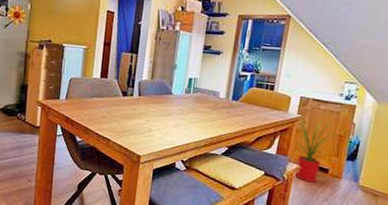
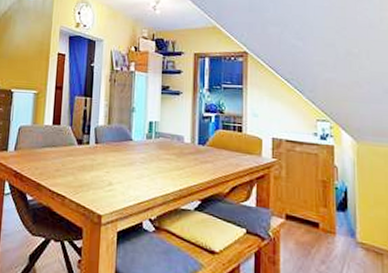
house plant: present [293,112,348,183] -> none [272,156,331,241]

